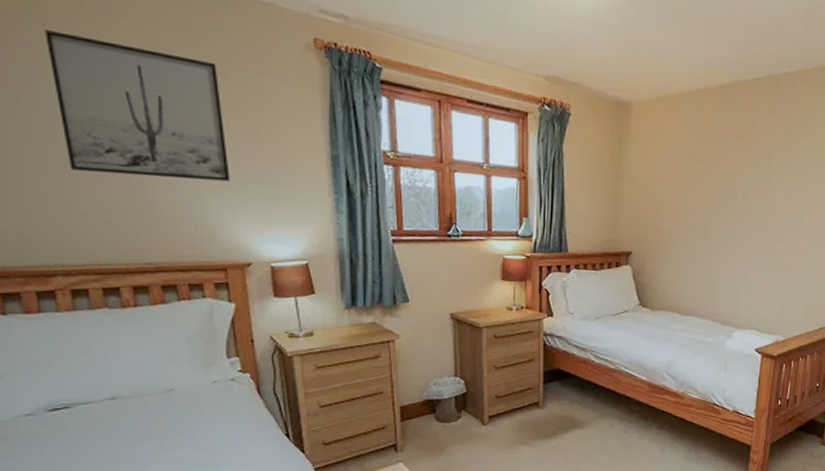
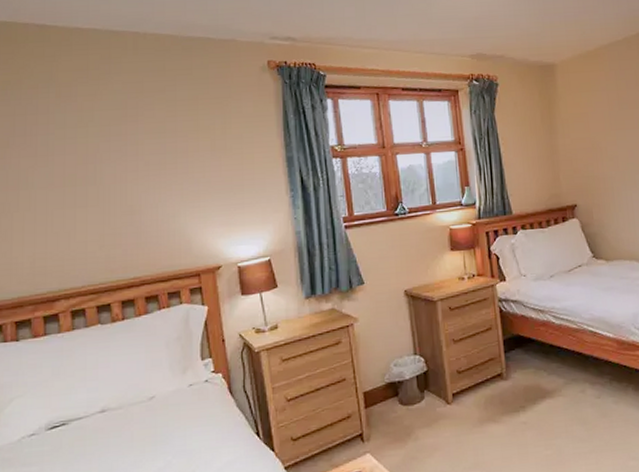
wall art: present [45,30,230,182] -> none [59,93,201,205]

